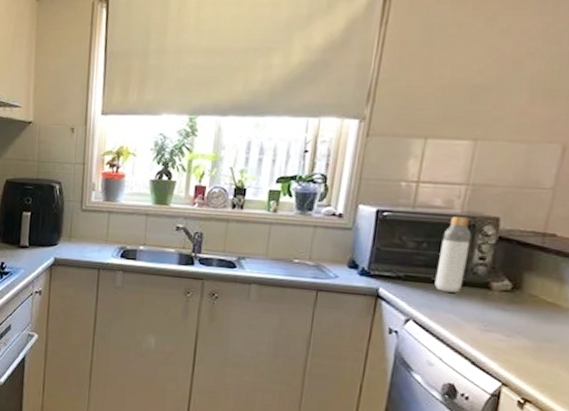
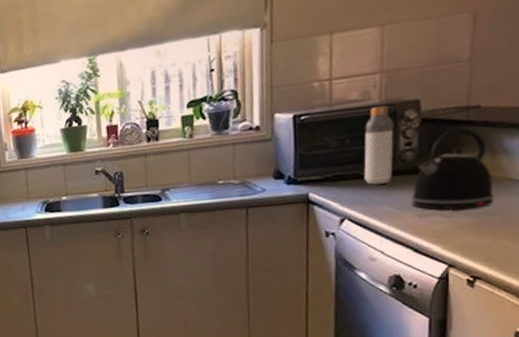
kettle: none [476,252,557,334] -> present [412,127,494,210]

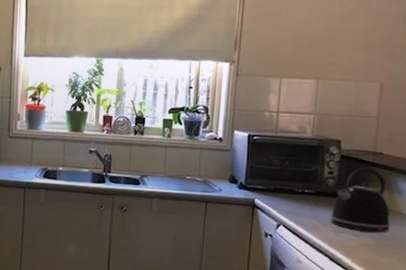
bottle: present [364,105,394,185] -> none [297,140,321,201]

